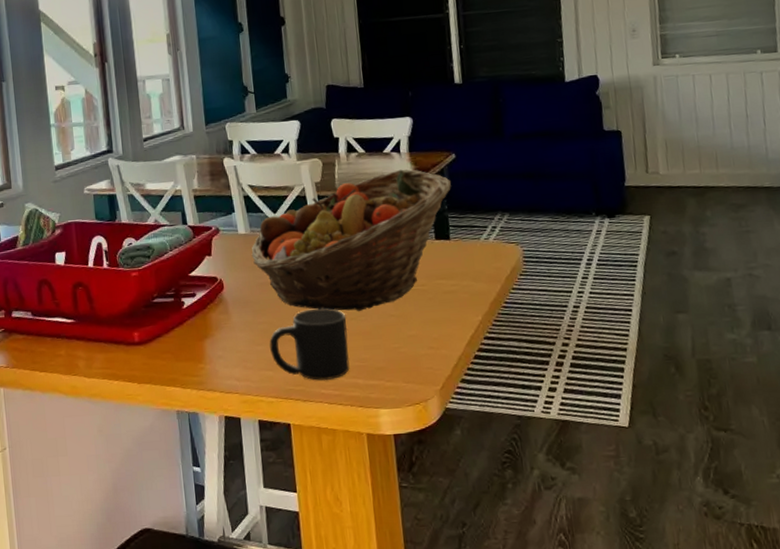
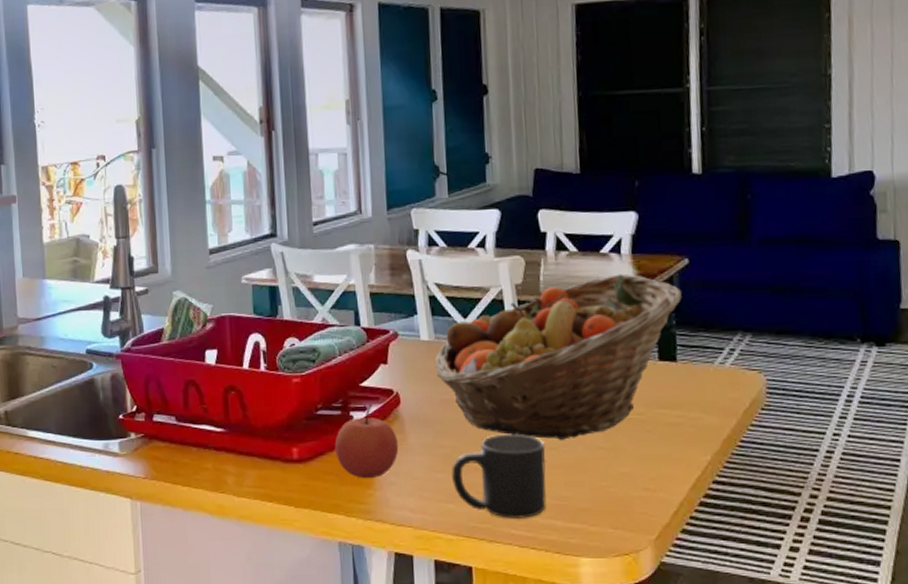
apple: none [170,290,224,355] -> present [335,404,399,479]

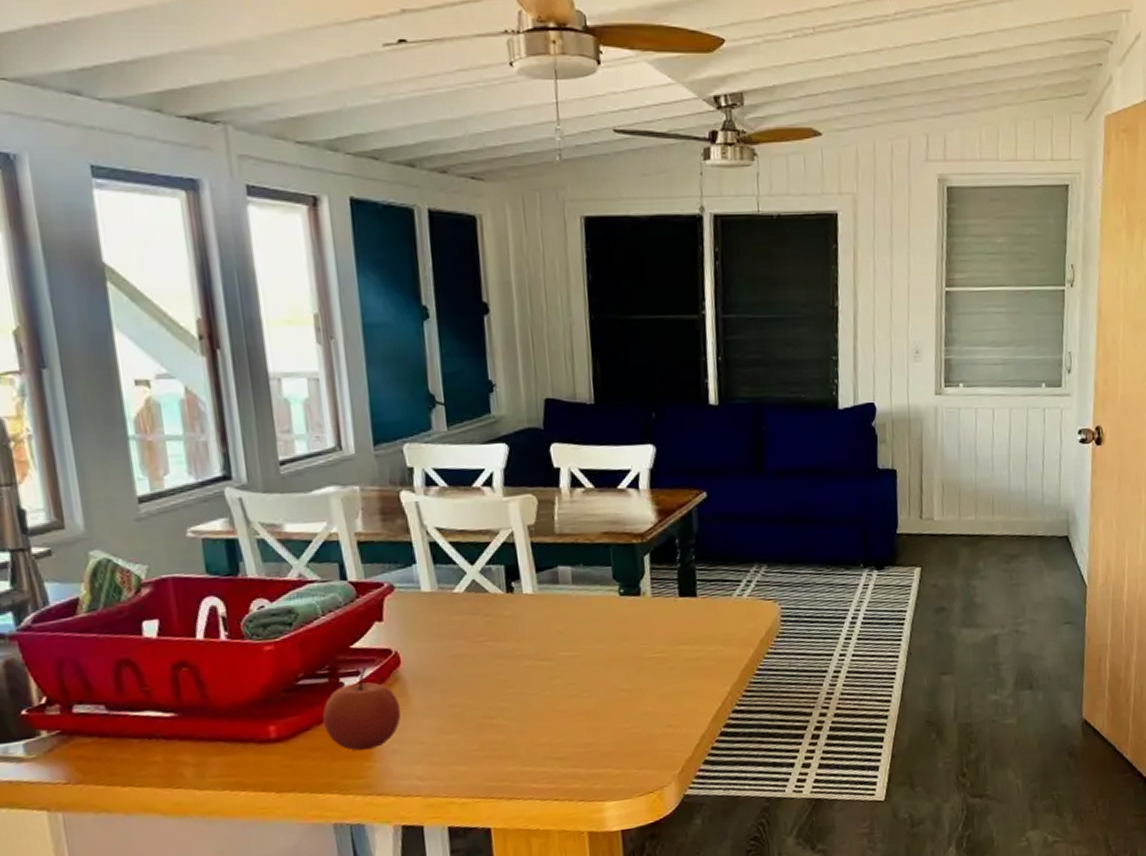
fruit basket: present [435,273,681,440] -> none [439,509,700,687]
mug: present [452,433,547,518] -> none [463,684,569,773]

